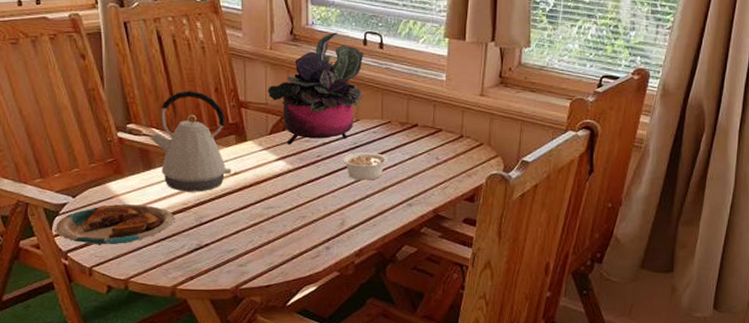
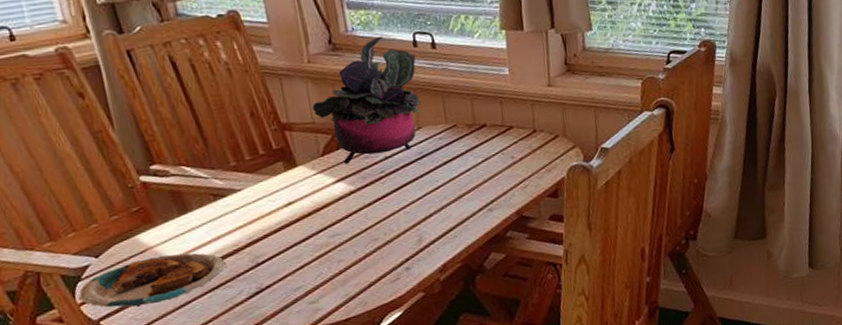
kettle: present [149,91,232,192] -> none [180,118,285,232]
legume: present [342,153,397,181] -> none [409,157,468,192]

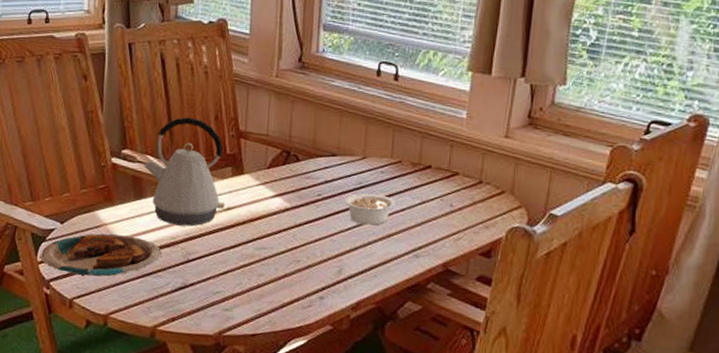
kettle: none [180,118,285,232] -> present [143,117,226,226]
potted plant: present [312,36,422,164] -> none [270,61,377,181]
legume: none [409,157,468,192] -> present [345,193,406,226]

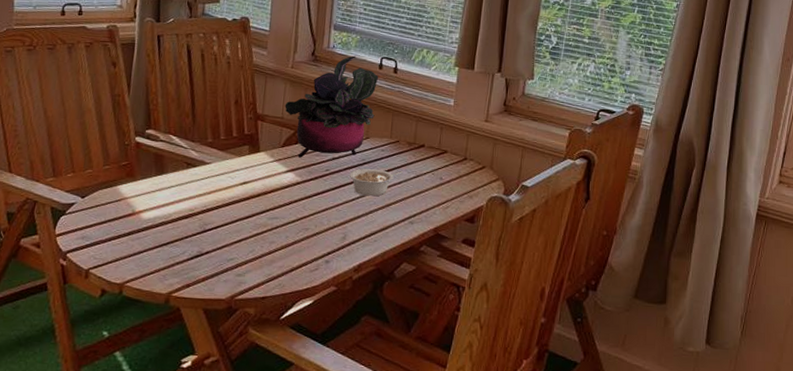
plate: present [39,233,163,277] -> none [58,206,181,247]
kettle: present [143,117,226,226] -> none [166,101,242,199]
potted plant: none [270,61,377,181] -> present [285,56,379,158]

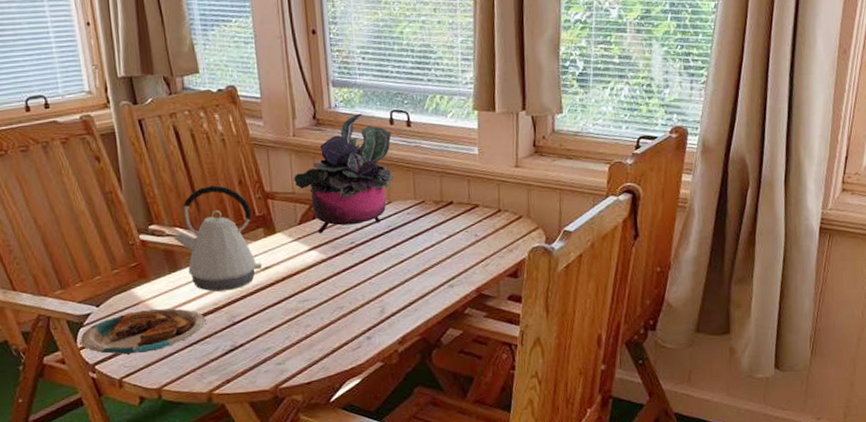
plate: none [58,206,181,247] -> present [79,308,207,355]
kettle: none [166,101,242,199] -> present [173,185,263,292]
legume: present [350,169,403,197] -> none [377,233,434,265]

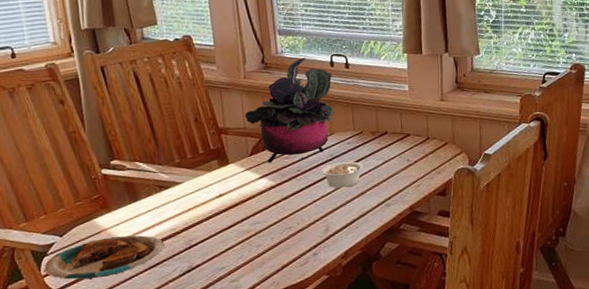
kettle: present [173,185,263,292] -> none [134,123,217,218]
legume: none [377,233,434,265] -> present [321,160,371,188]

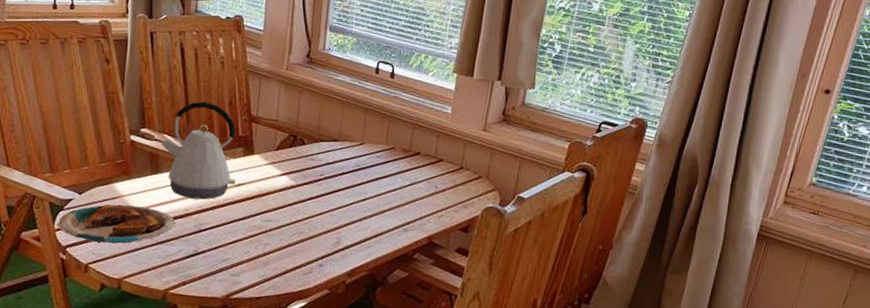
kettle: none [134,123,217,218] -> present [161,101,237,200]
potted plant: present [245,57,335,163] -> none [279,59,375,162]
legume: present [321,160,371,188] -> none [344,174,397,203]

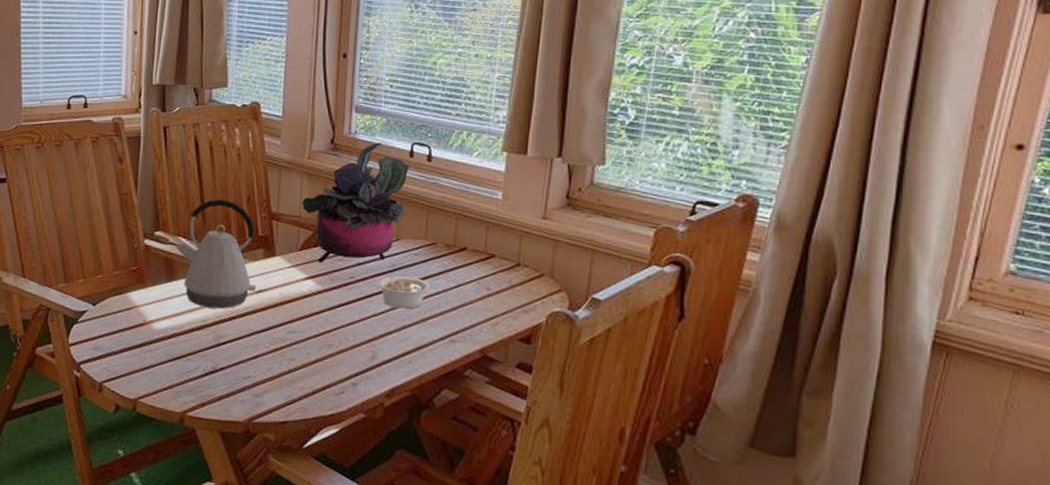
plate: present [57,204,176,244] -> none [71,315,193,360]
potted plant: none [279,59,375,162] -> present [302,142,410,263]
legume: none [344,174,397,203] -> present [378,276,441,309]

